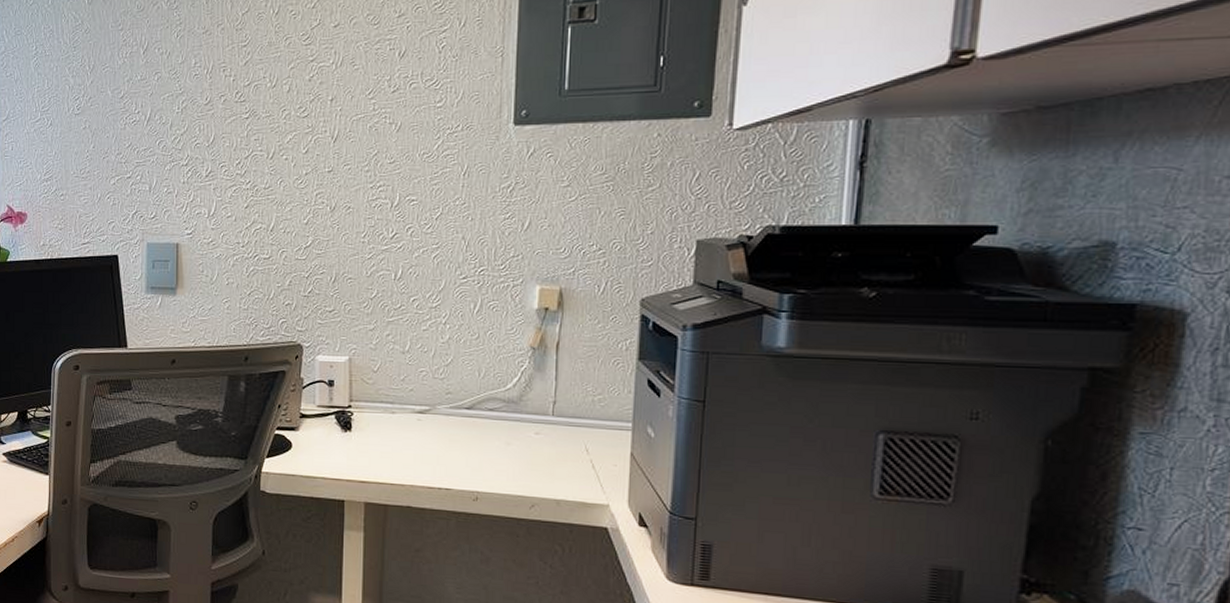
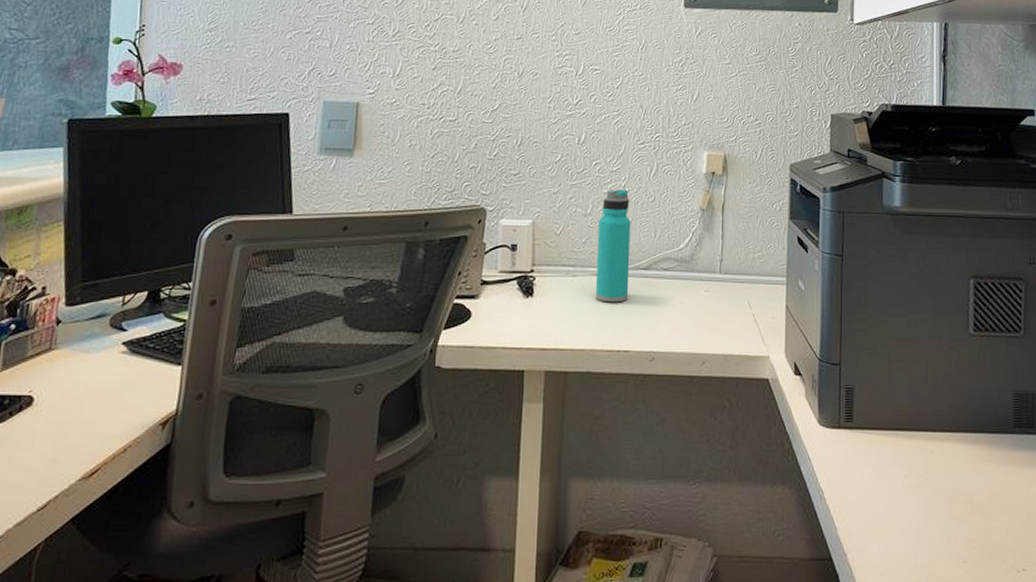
water bottle: none [414,326,452,441] -> present [595,189,631,303]

